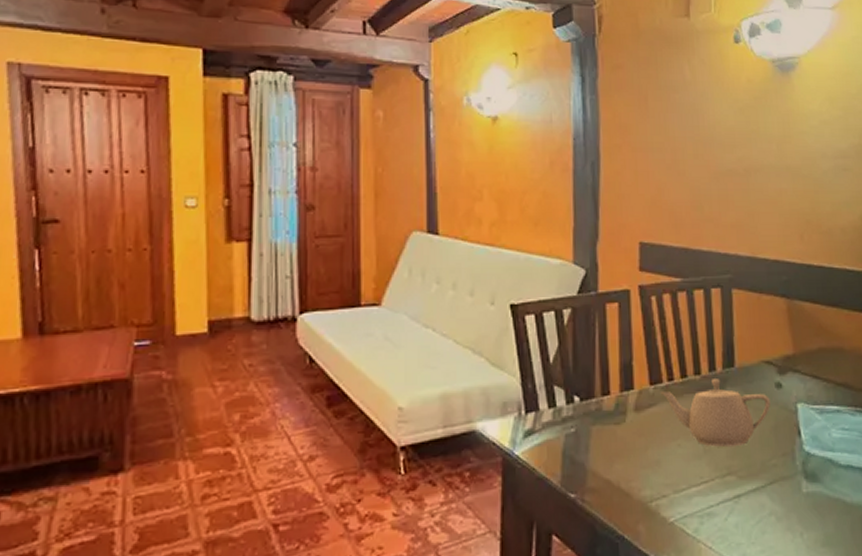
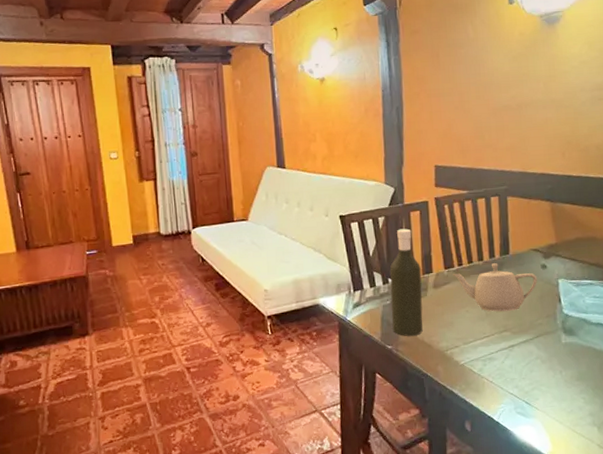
bottle: none [576,326,620,480] -> present [389,228,423,336]

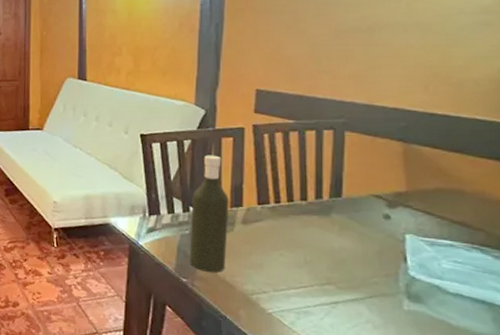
teapot: present [452,263,537,312] -> none [267,205,376,263]

